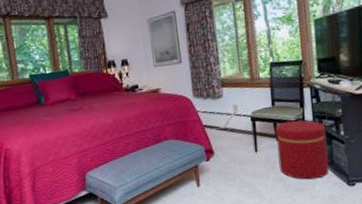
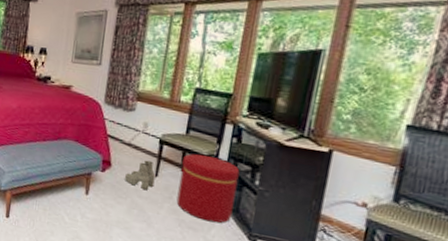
boots: none [229,139,257,168] -> present [125,160,156,191]

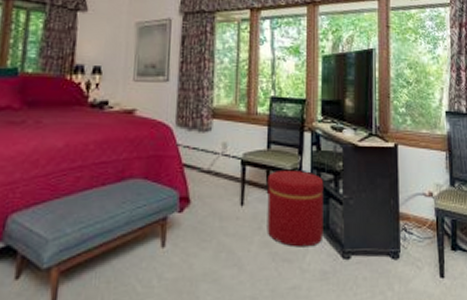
boots: present [125,160,156,191] -> none [208,187,241,226]

